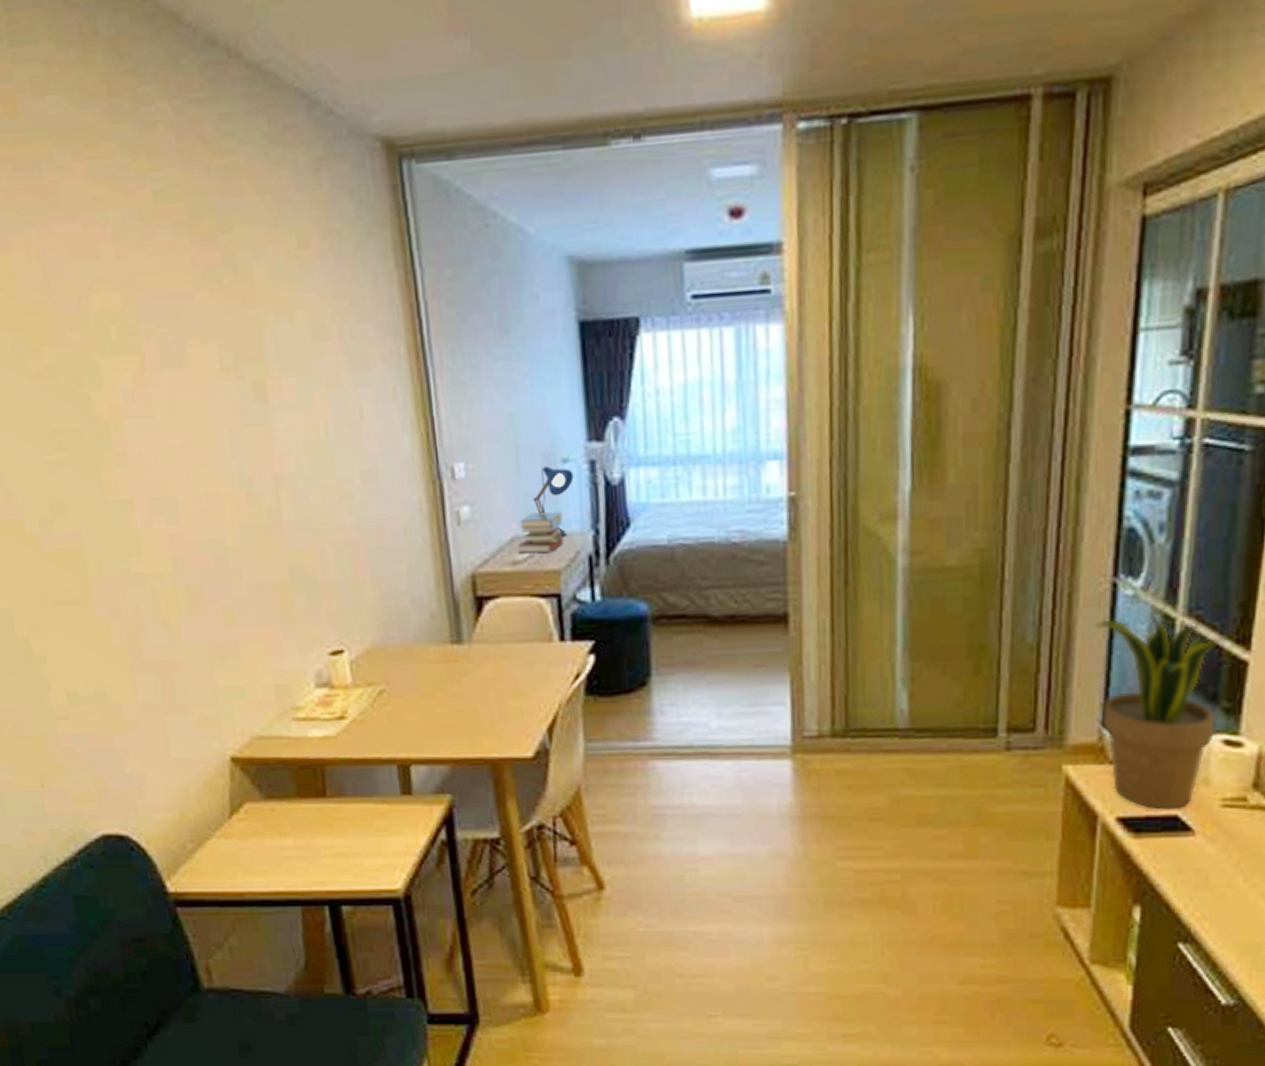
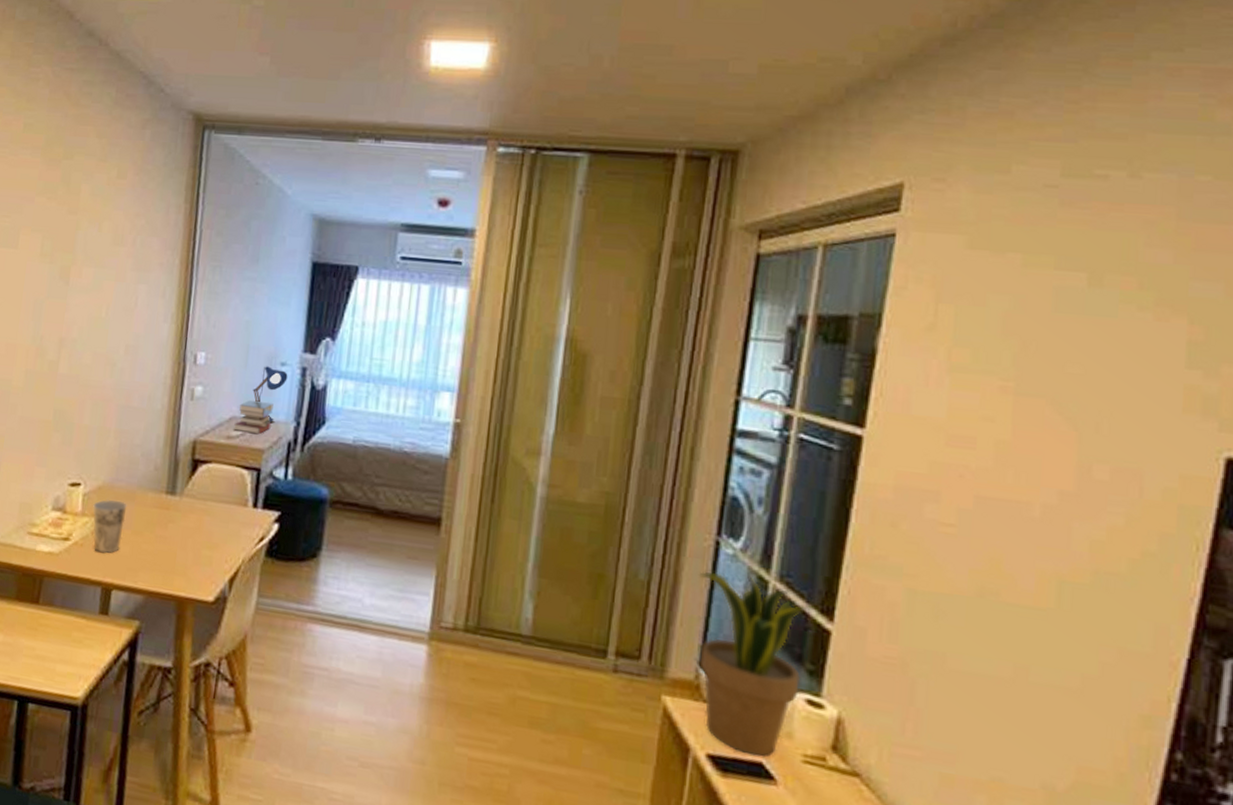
cup: none [365,661,409,726] -> present [92,500,127,553]

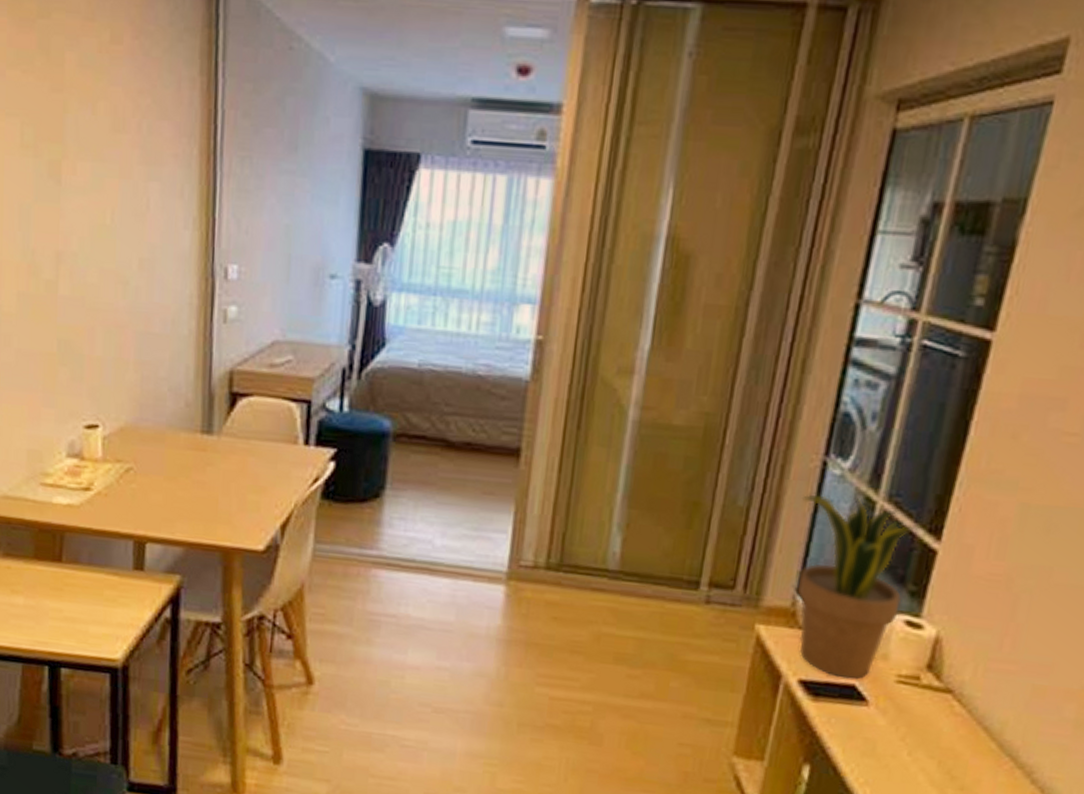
cup: present [92,500,127,553] -> none [115,442,156,503]
books: present [234,400,274,435] -> none [277,321,323,361]
desk lamp: present [253,366,288,424] -> none [298,279,339,348]

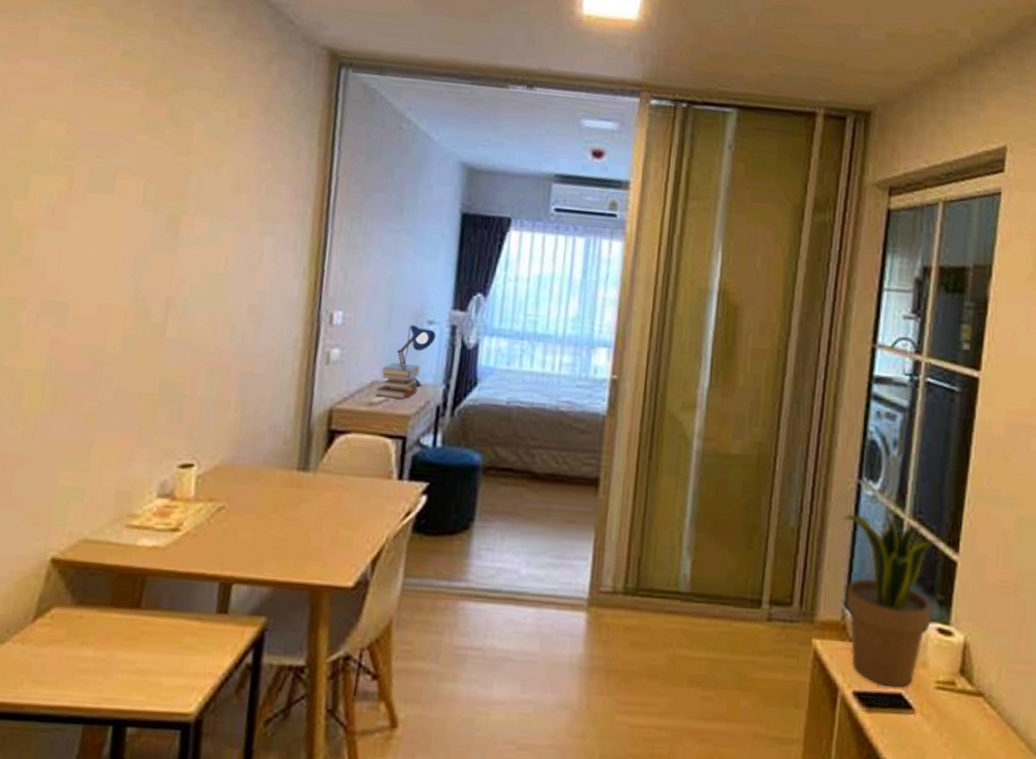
books: none [277,321,323,361] -> present [376,363,420,400]
desk lamp: none [298,279,339,348] -> present [397,325,436,387]

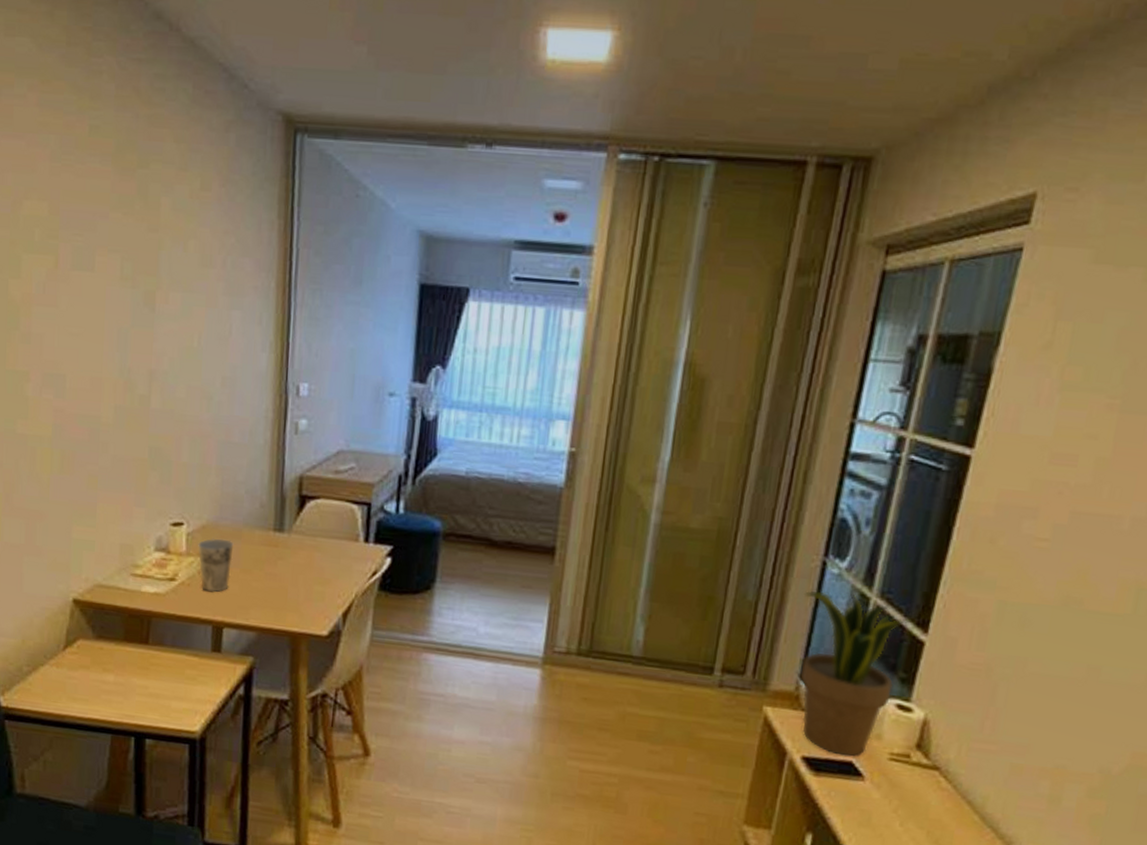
cup: none [208,481,251,543] -> present [198,539,234,592]
books: present [376,363,420,400] -> none [341,433,383,469]
desk lamp: present [397,325,436,387] -> none [360,397,397,457]

